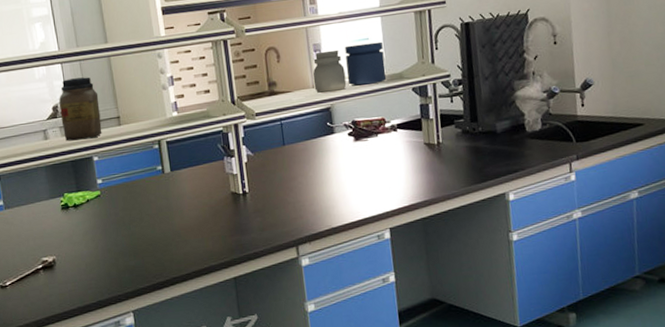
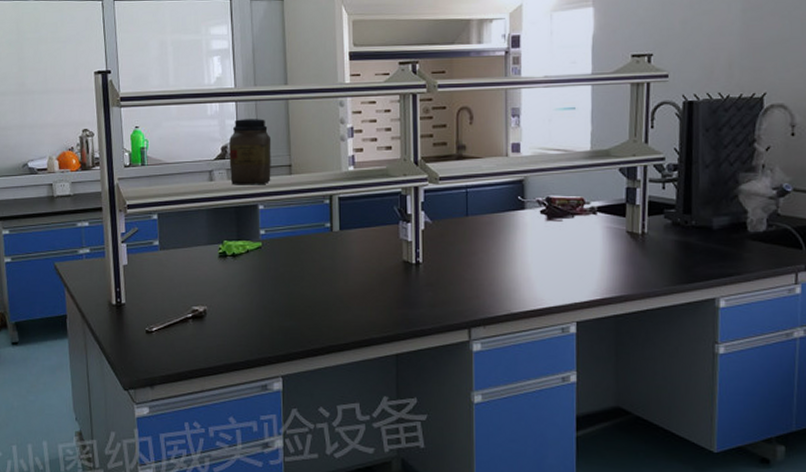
jar: present [312,50,347,93] -> none [507,117,545,162]
jar: present [344,41,387,86] -> none [546,113,591,159]

